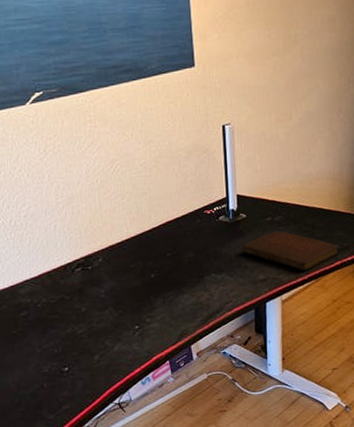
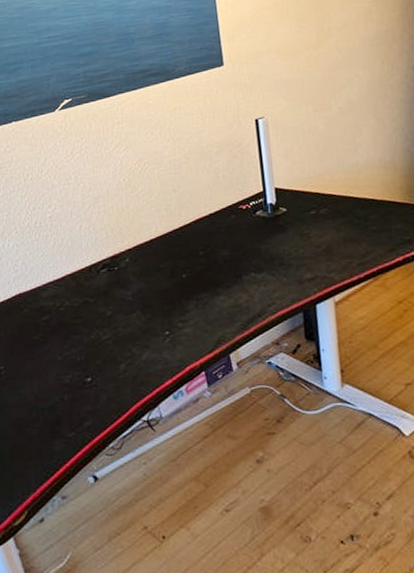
notebook: present [242,230,339,271] -> none [283,224,399,269]

